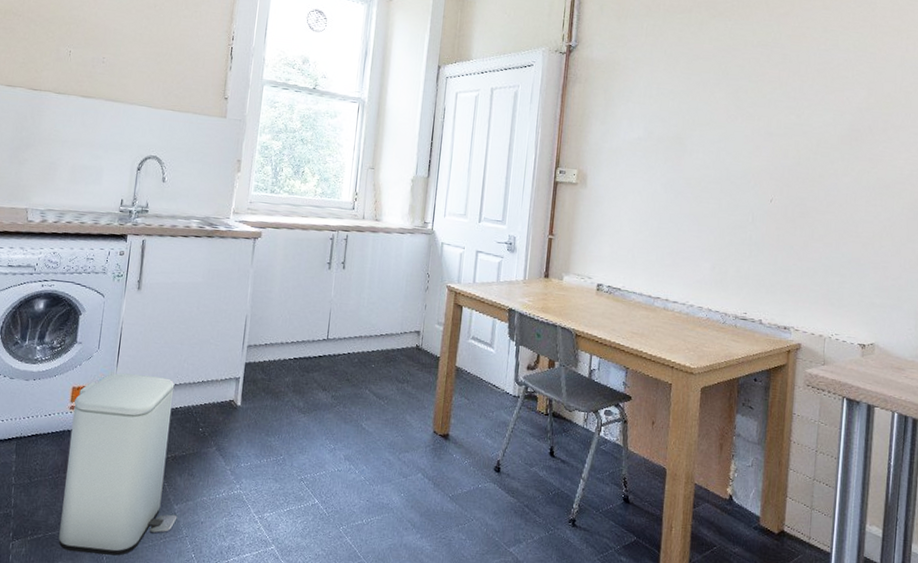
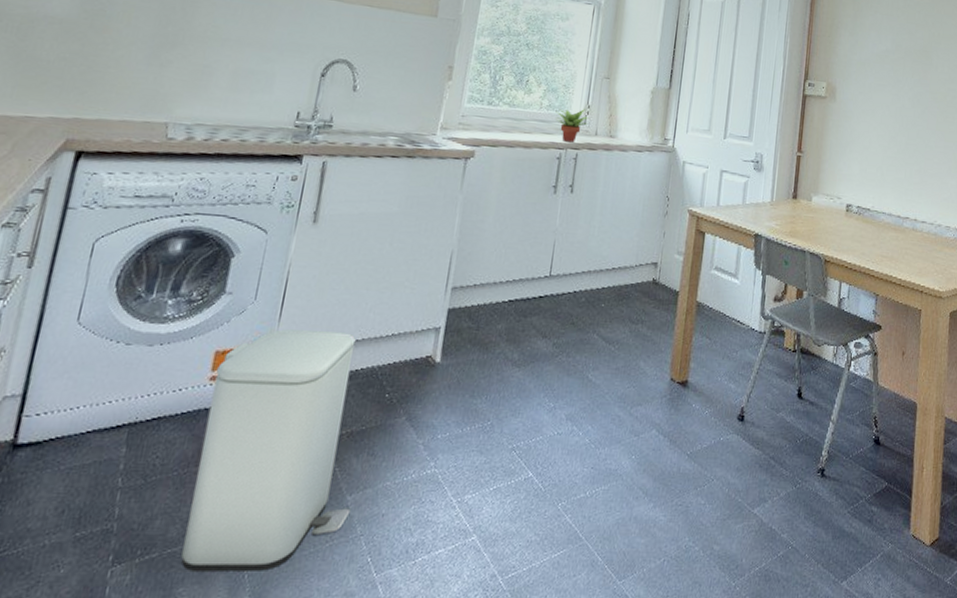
succulent plant: none [328,195,357,225] -> present [555,108,590,143]

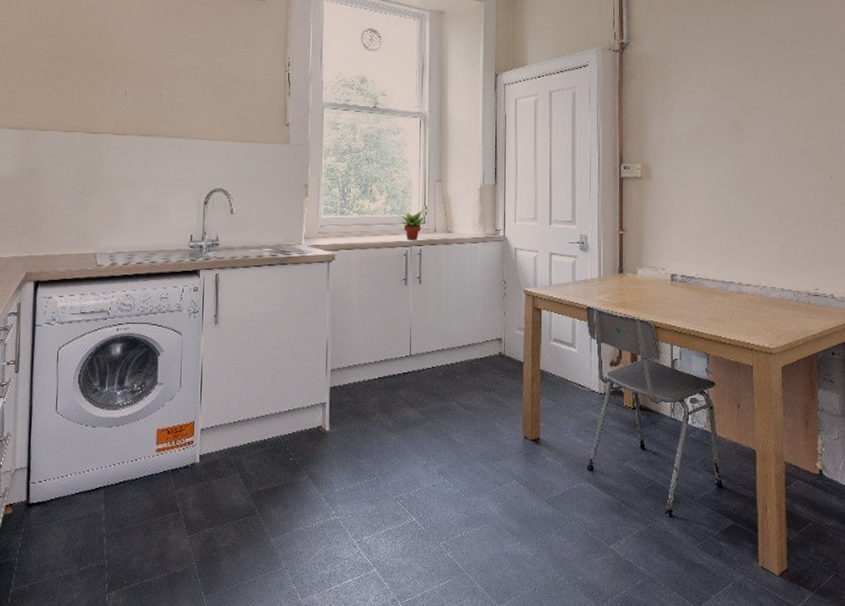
pedal bin: present [181,329,356,571] -> none [156,410,275,596]

